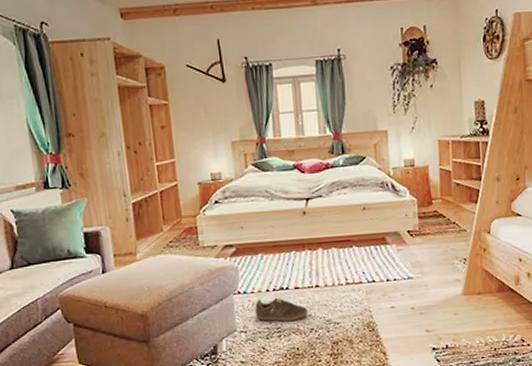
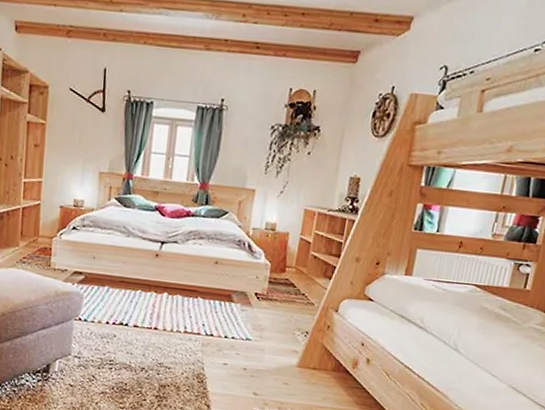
sneaker: present [255,297,309,322] -> none [91,329,143,357]

